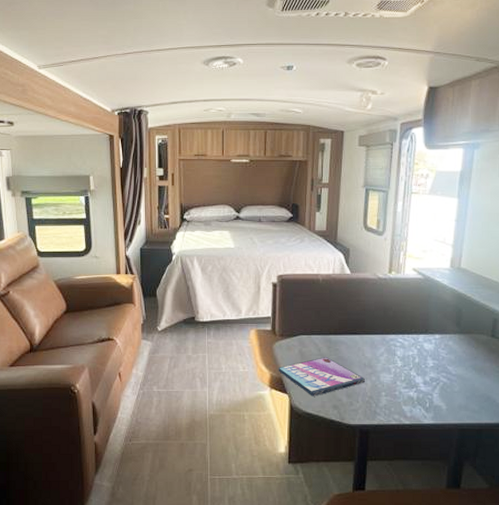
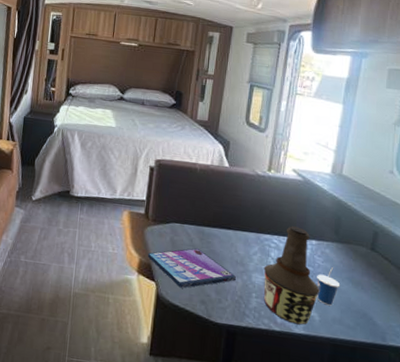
bottle: none [391,324,446,416] -> present [263,226,321,325]
cup: none [442,358,465,394] -> present [317,267,341,306]

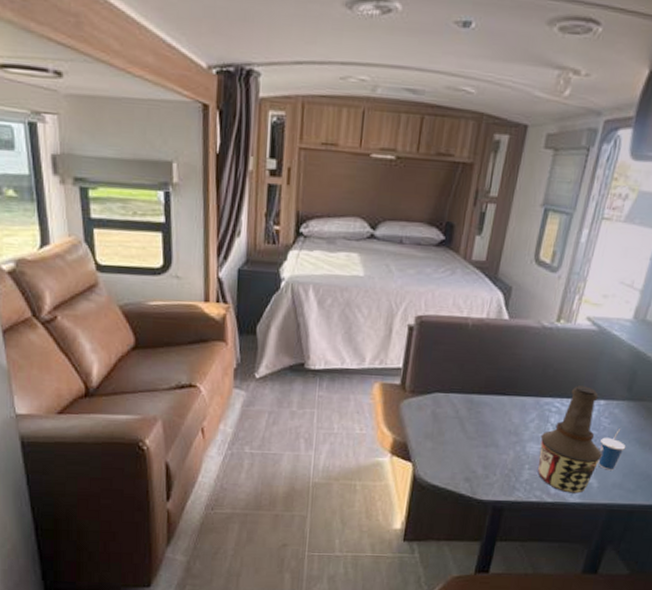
video game case: present [147,248,236,288] -> none [403,420,508,467]

